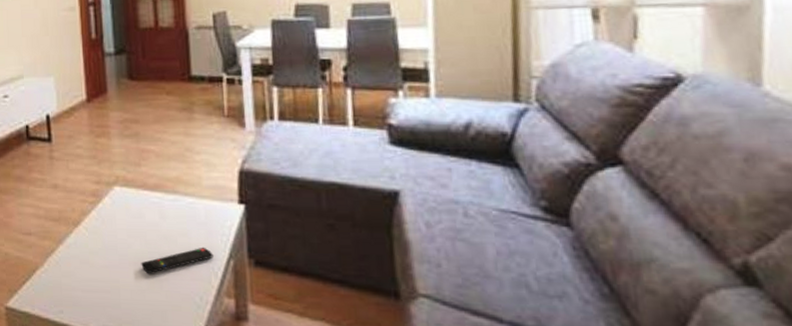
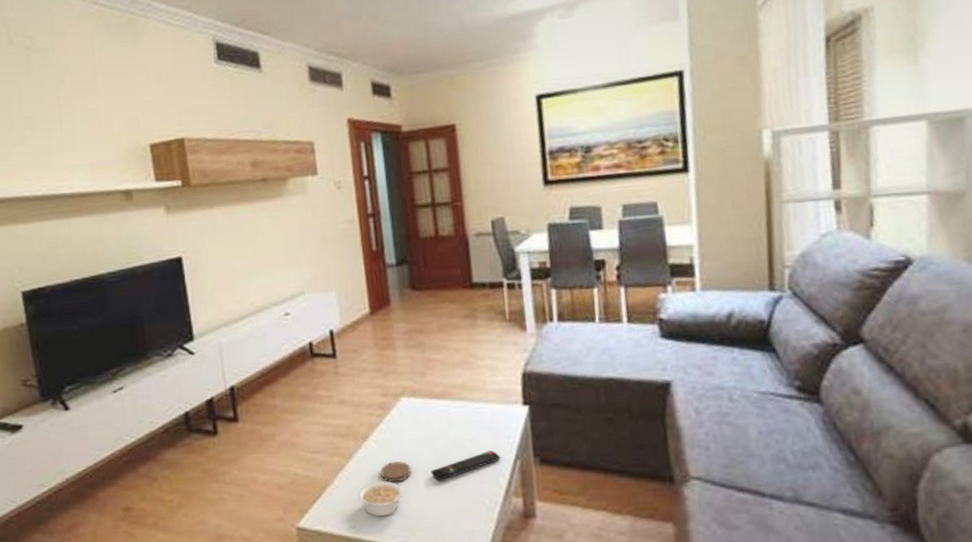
legume: none [66,268,112,305] -> present [357,481,404,517]
coaster: none [90,250,121,272] -> present [380,461,411,483]

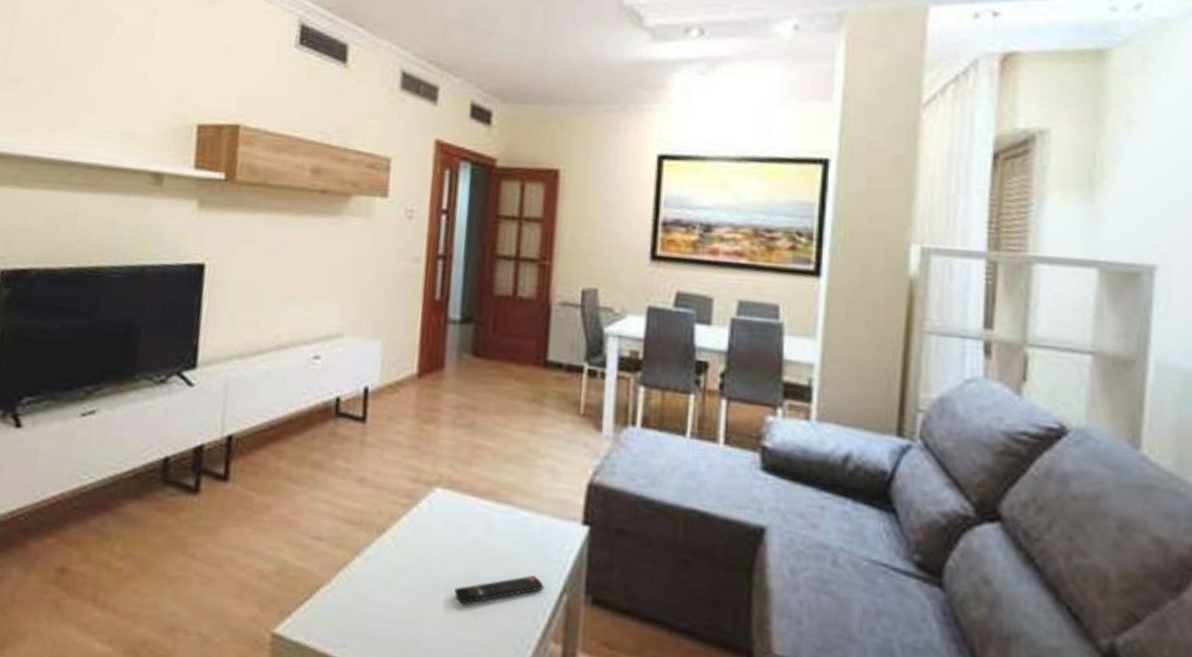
legume: present [357,481,404,517] -> none [357,590,416,639]
coaster: present [380,461,411,483] -> none [391,568,431,597]

